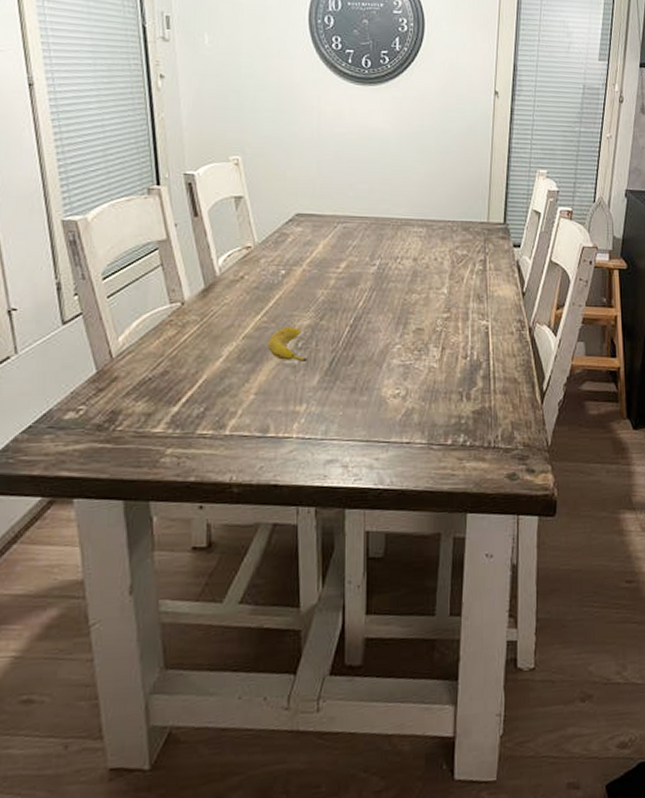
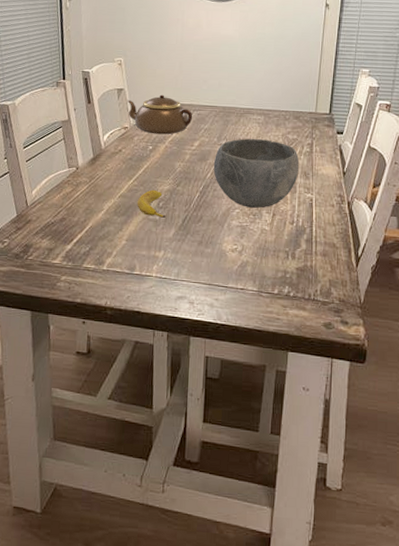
teapot: none [249,203,337,255] -> present [128,94,193,135]
bowl: none [366,255,471,342] -> present [213,138,300,208]

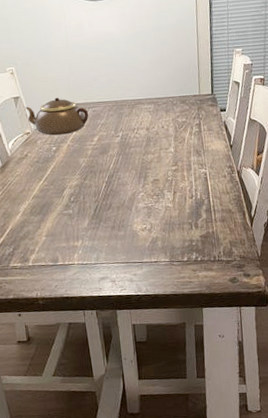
banana: present [137,189,167,218] -> none [50,186,79,211]
bowl: present [213,138,300,208] -> none [114,126,192,190]

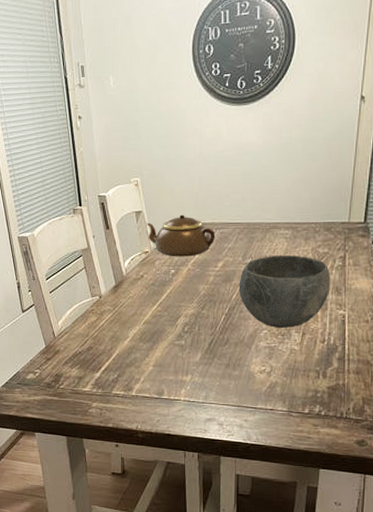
bowl: none [114,126,192,190] -> present [238,254,331,328]

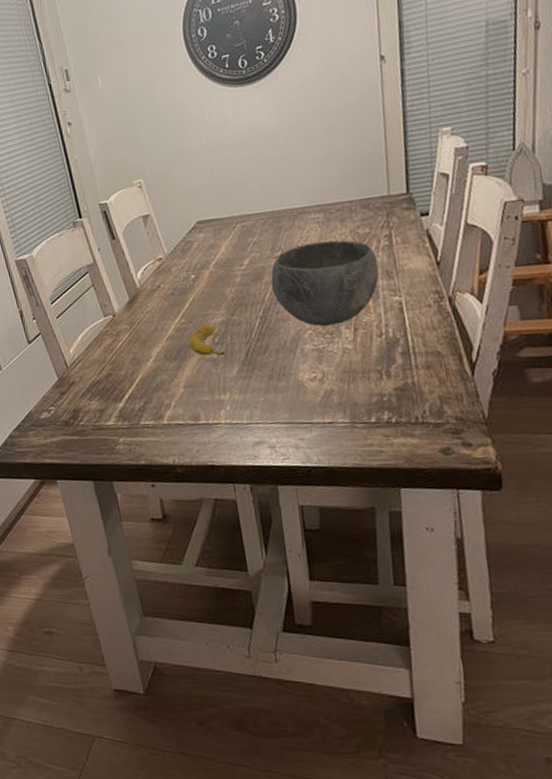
teapot: present [147,214,216,257] -> none [157,212,237,261]
banana: none [162,314,193,342] -> present [188,324,226,356]

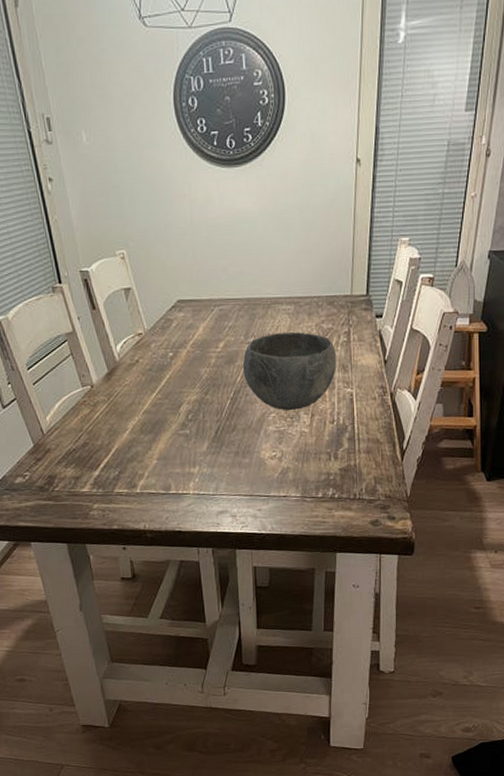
banana: present [188,324,226,356] -> none [163,401,198,431]

